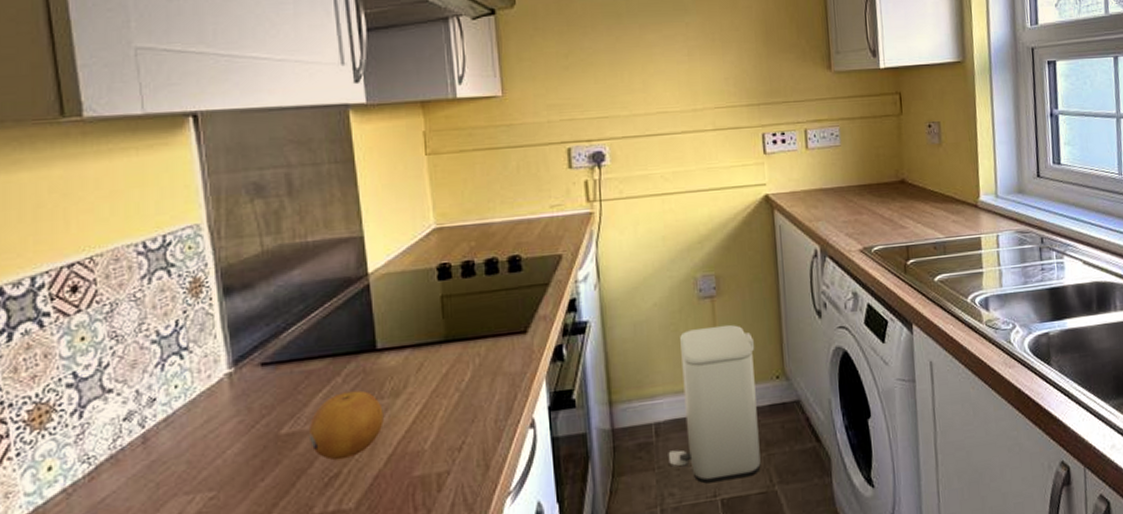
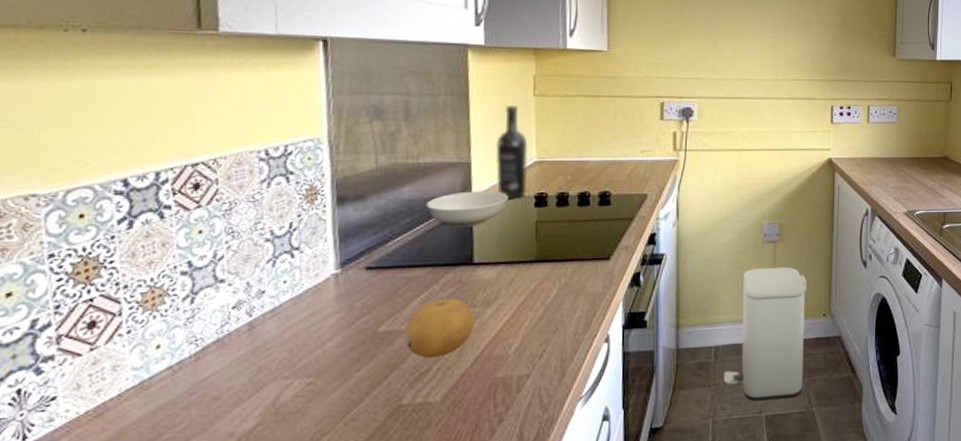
bowl: none [319,266,408,310] -> present [426,191,509,227]
wine bottle: none [387,166,427,274] -> present [494,104,528,200]

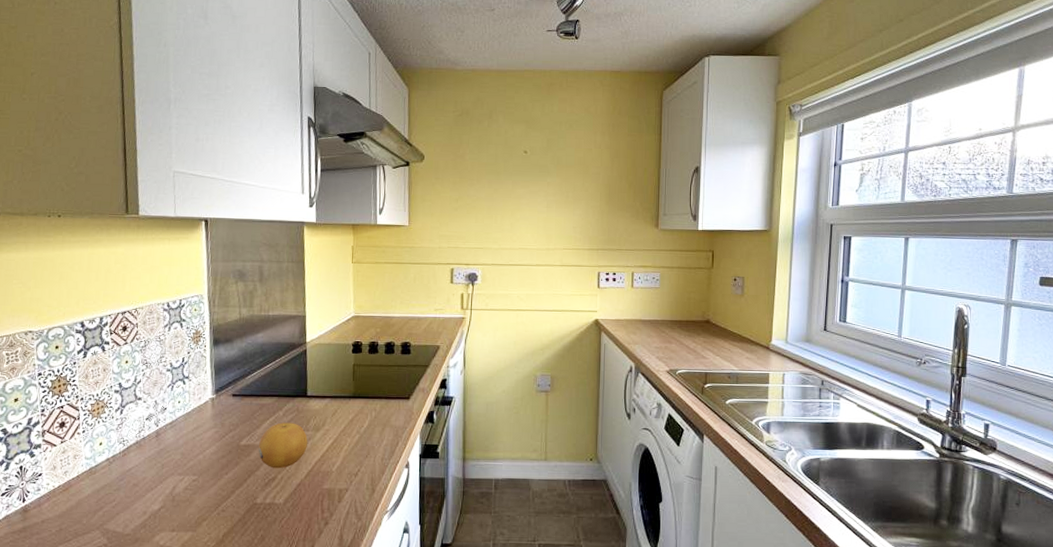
bowl: present [426,191,509,227] -> none [274,338,333,367]
wine bottle: present [494,104,528,200] -> none [323,270,348,346]
pedal bin: present [723,266,808,401] -> none [502,414,576,531]

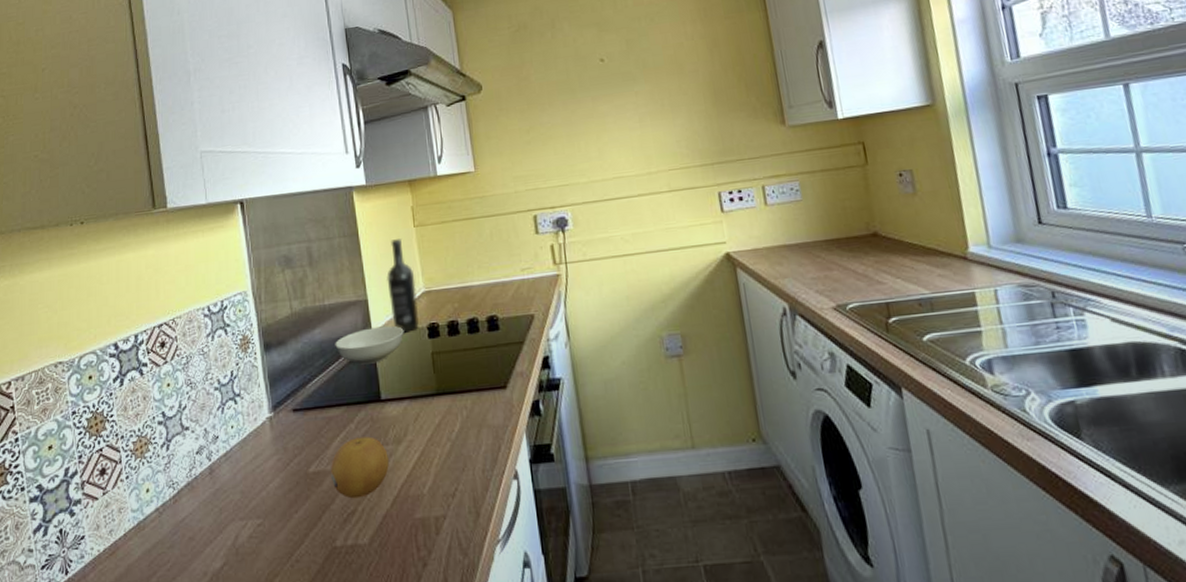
bowl: none [274,338,333,367] -> present [335,325,404,365]
wine bottle: none [323,270,348,346] -> present [386,238,419,333]

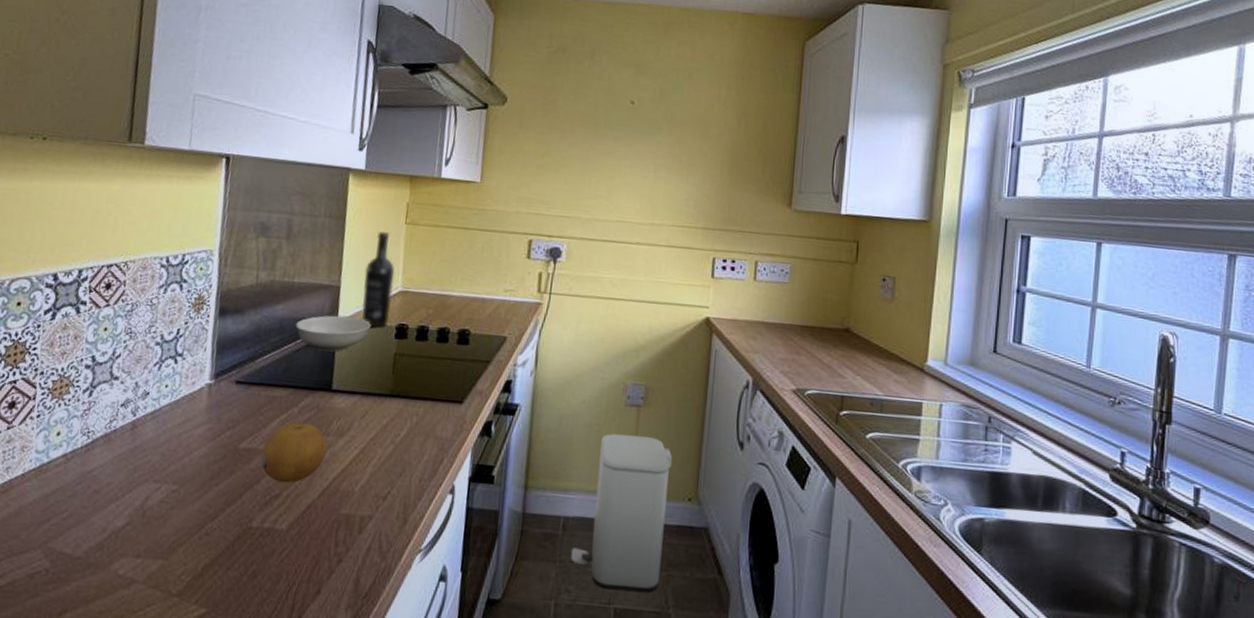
pedal bin: none [646,384,743,548] -> present [570,433,673,593]

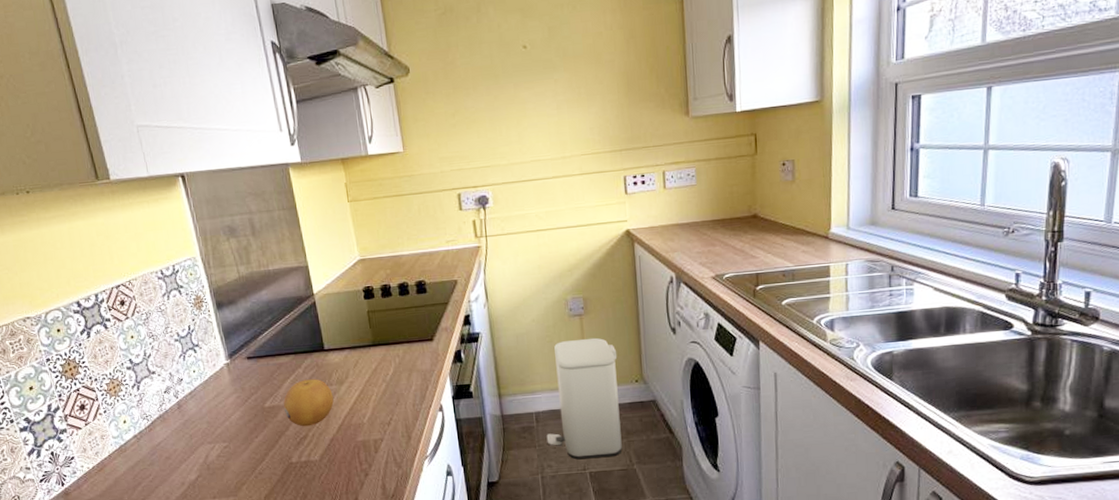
bowl: present [295,315,372,352] -> none [281,288,343,321]
wine bottle: present [361,231,395,329] -> none [324,211,355,295]

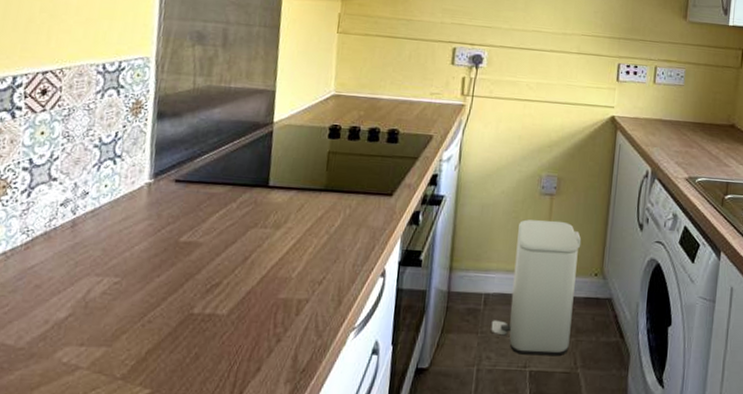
fruit: present [283,379,334,427] -> none [201,216,265,273]

